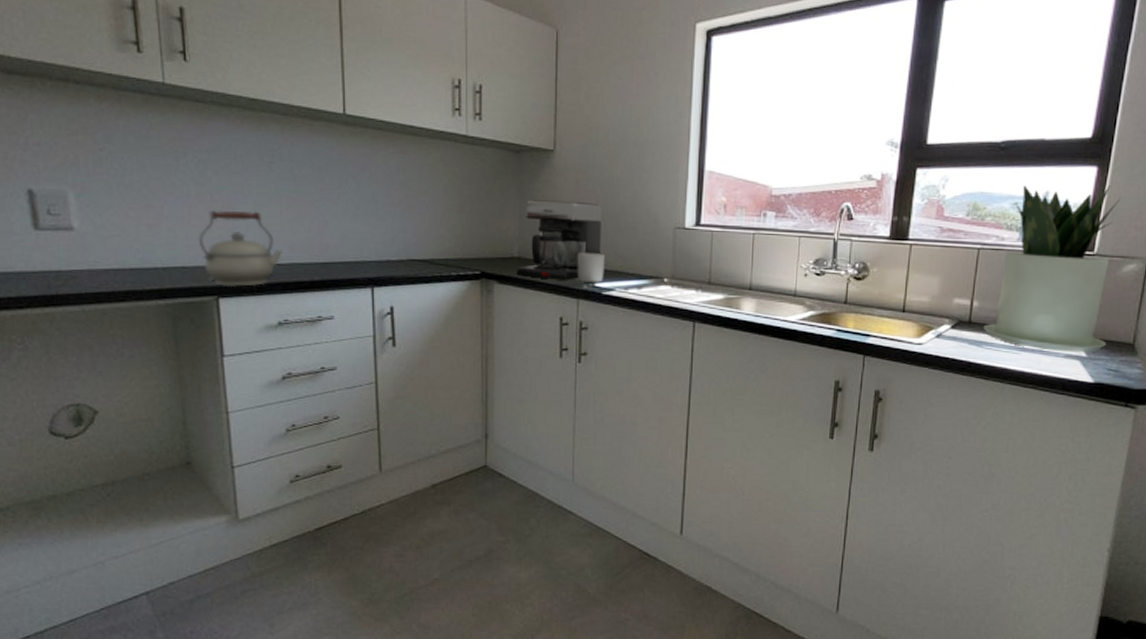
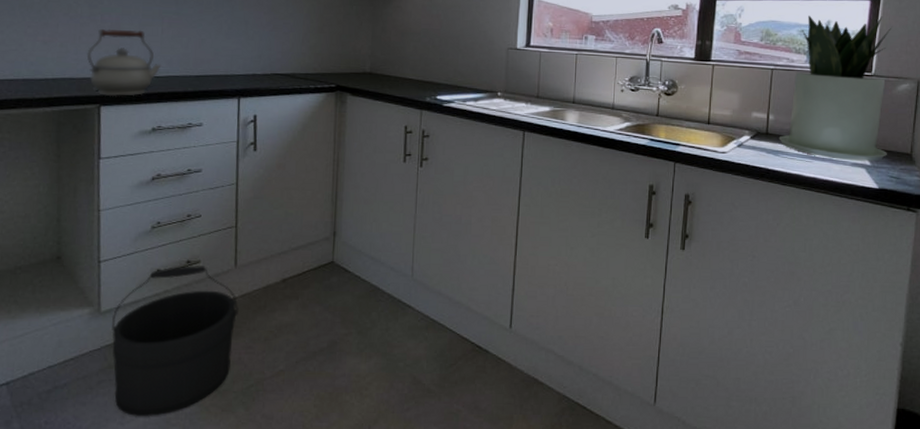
bucket: none [252,471,386,626] -> present [112,265,239,416]
coffee maker: present [517,200,602,281] -> none [368,23,444,94]
mug: present [577,253,605,283] -> none [421,69,446,95]

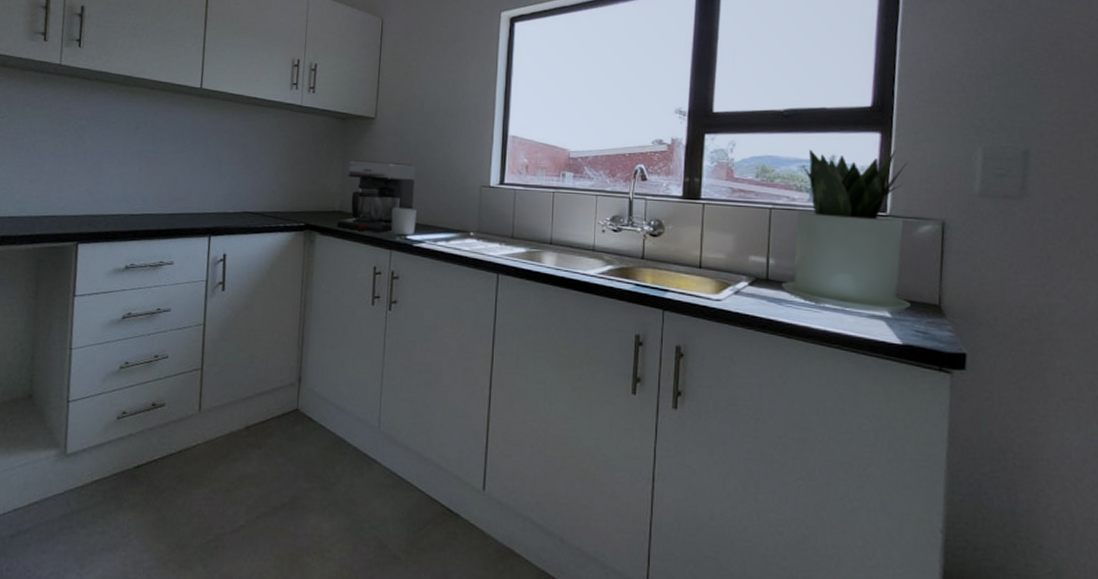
kettle: present [86,29,162,97] -> none [68,168,138,235]
bucket: present [112,265,239,416] -> none [74,408,201,569]
coffee maker: none [368,23,444,94] -> present [337,160,415,234]
mug: none [421,69,446,95] -> present [391,208,417,235]

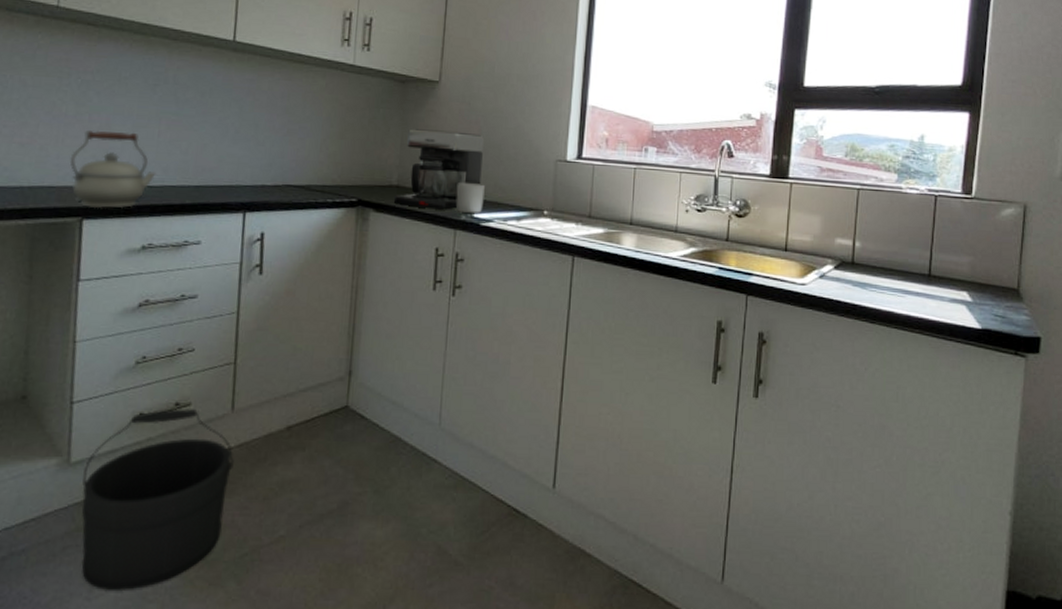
kettle: none [68,168,138,235] -> present [69,131,156,209]
bucket: none [74,408,201,569] -> present [81,408,234,590]
planter: present [781,150,910,313] -> none [866,128,994,298]

